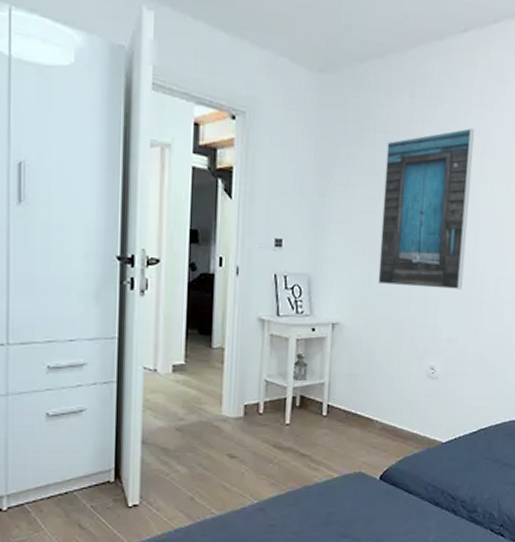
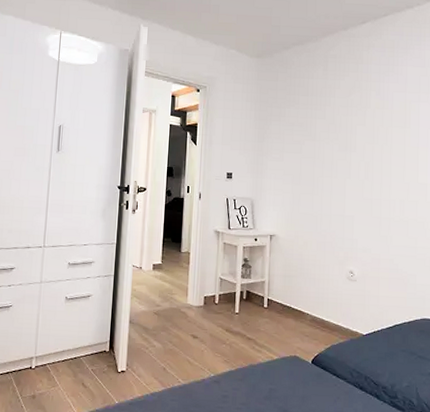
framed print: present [378,127,474,289] -> none [305,89,375,210]

